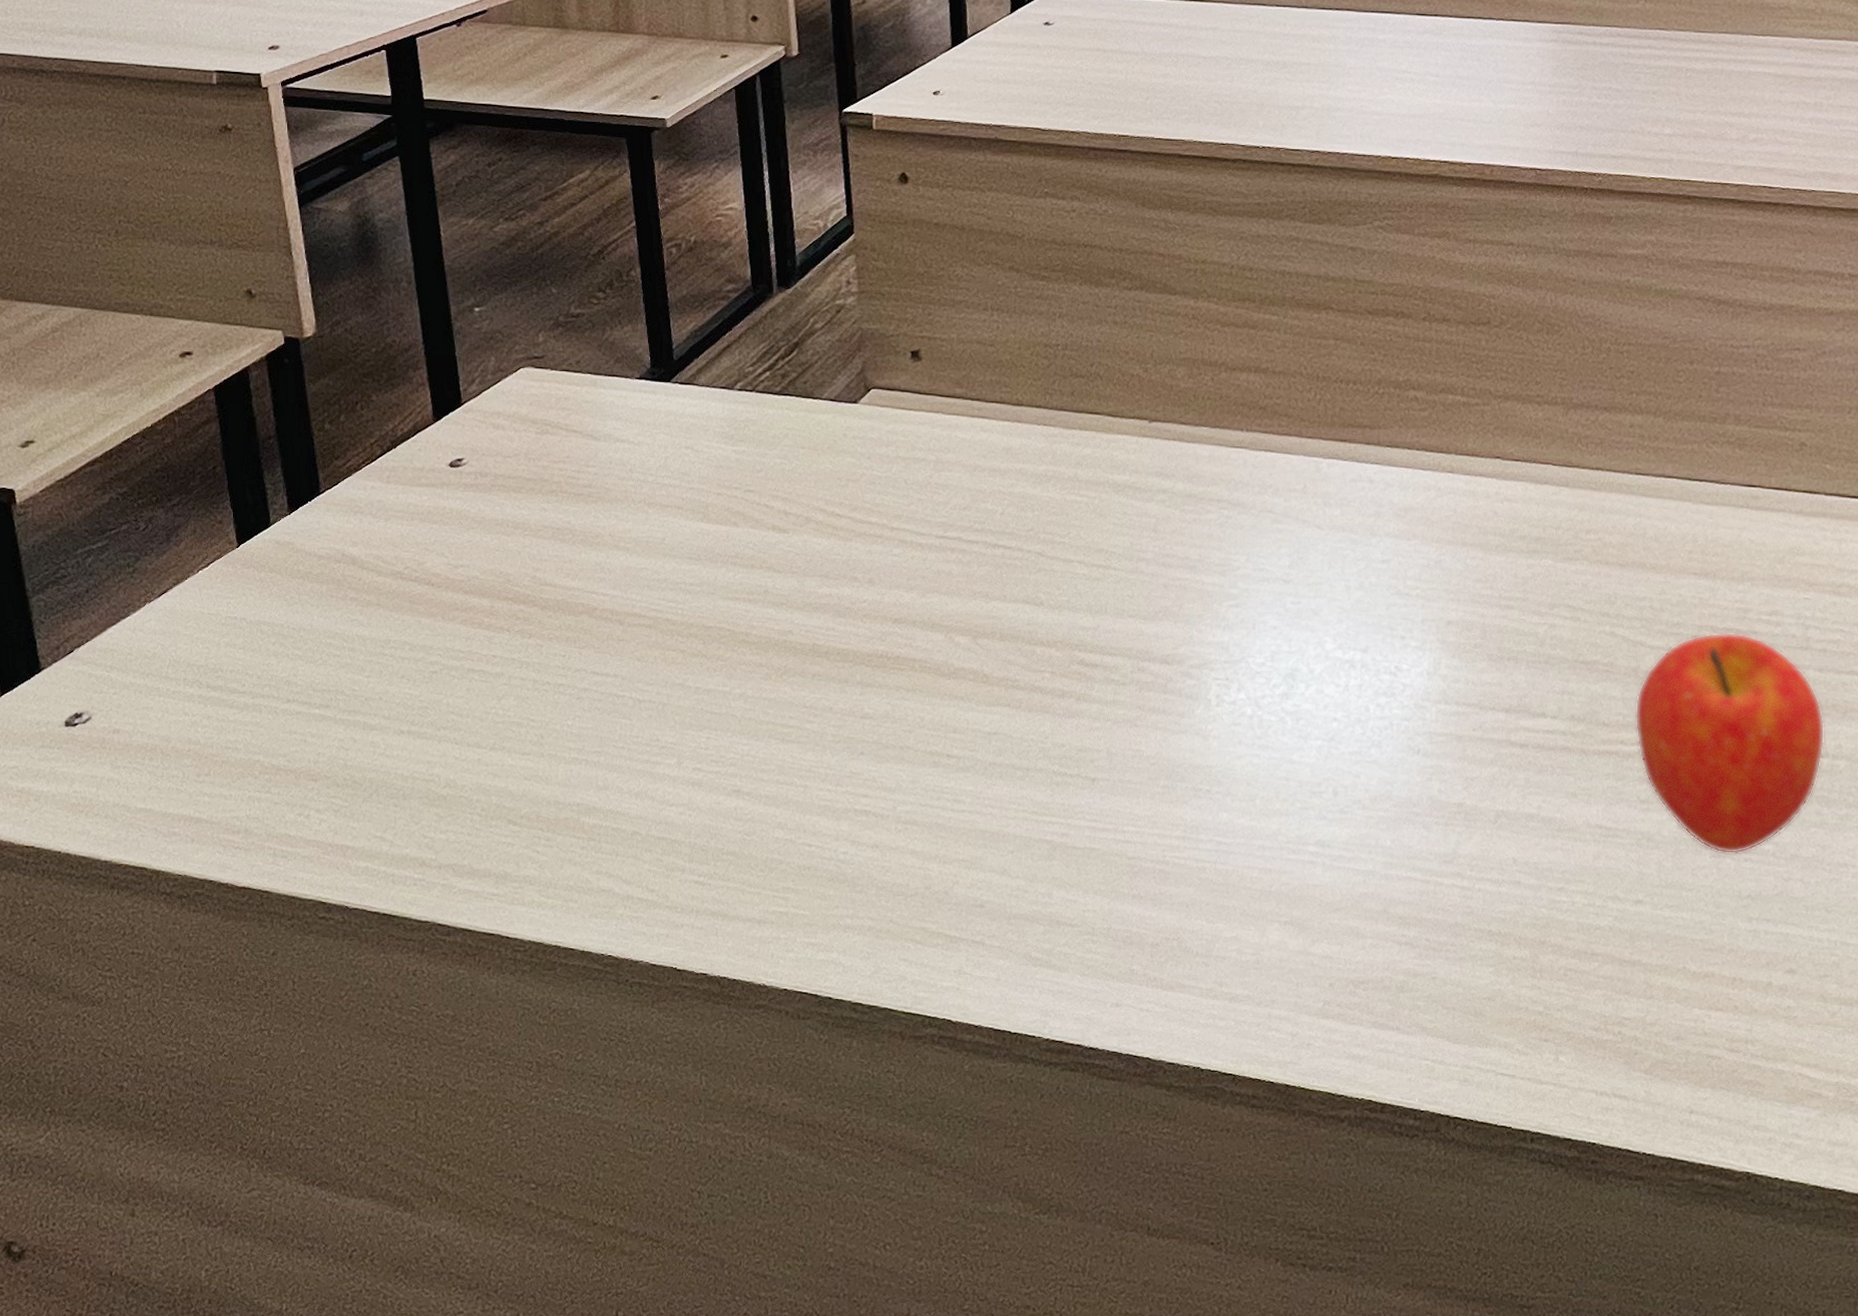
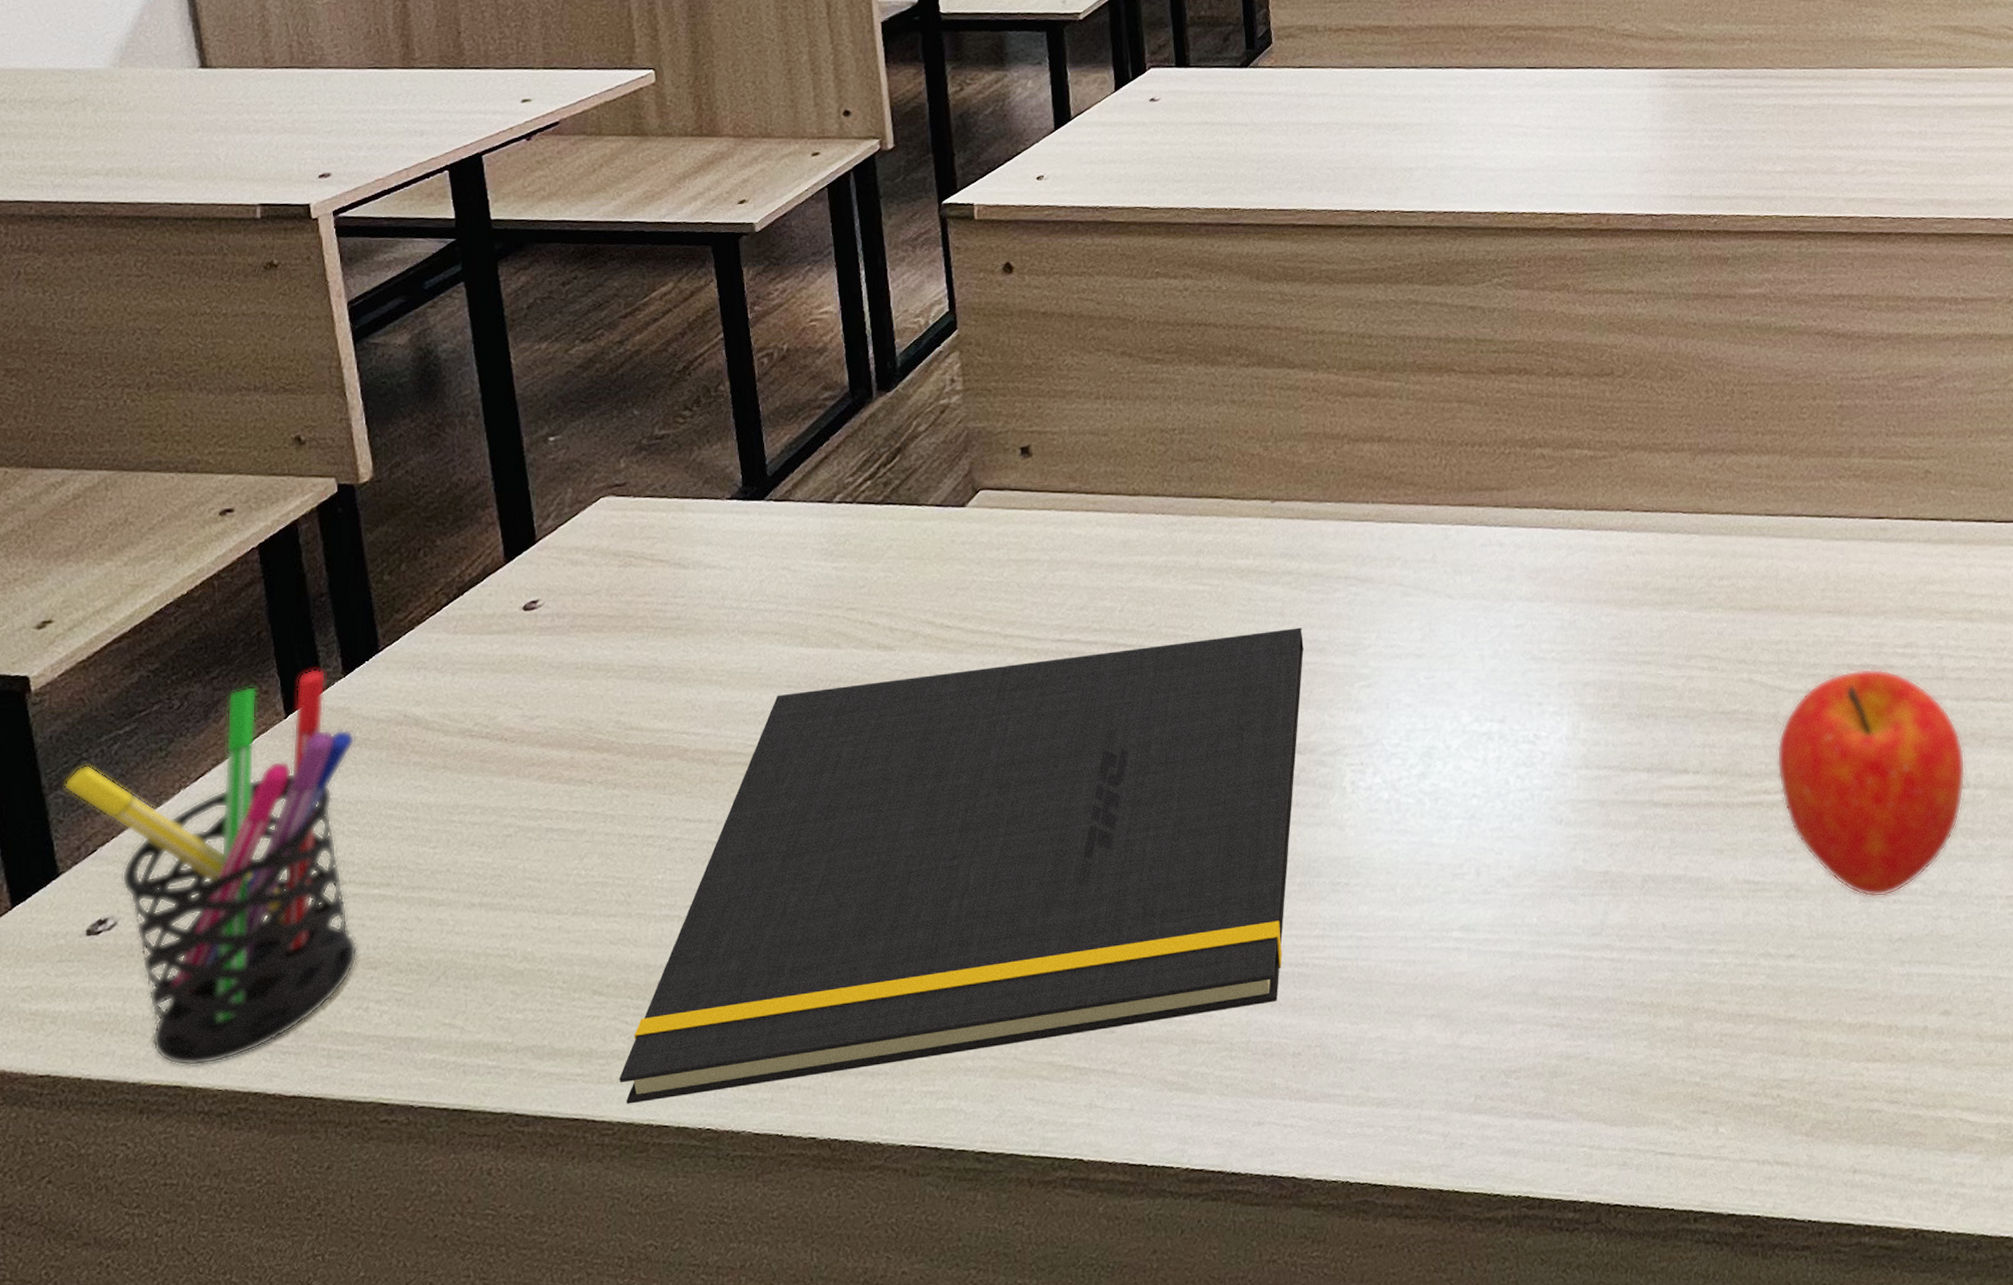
pen holder: none [45,504,300,852] -> present [64,668,357,1066]
notepad: none [530,544,1175,926] -> present [619,627,1304,1104]

